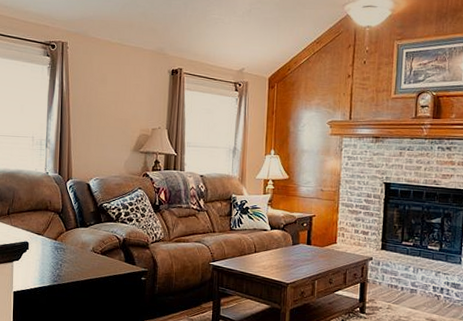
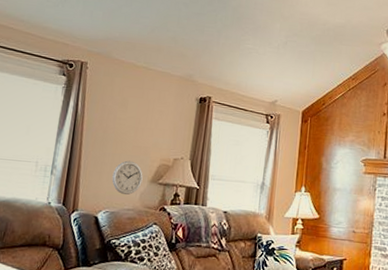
wall clock: none [99,132,126,163] -> present [112,160,143,195]

